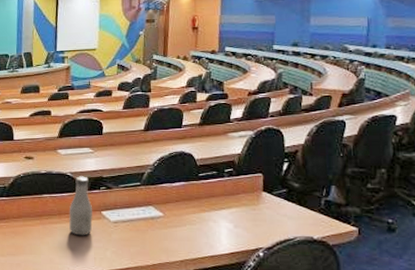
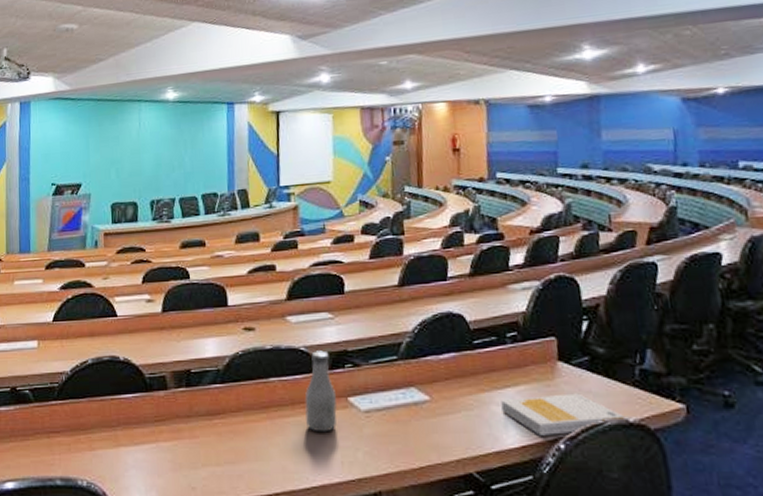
book: none [217,216,311,246] -> present [501,393,626,436]

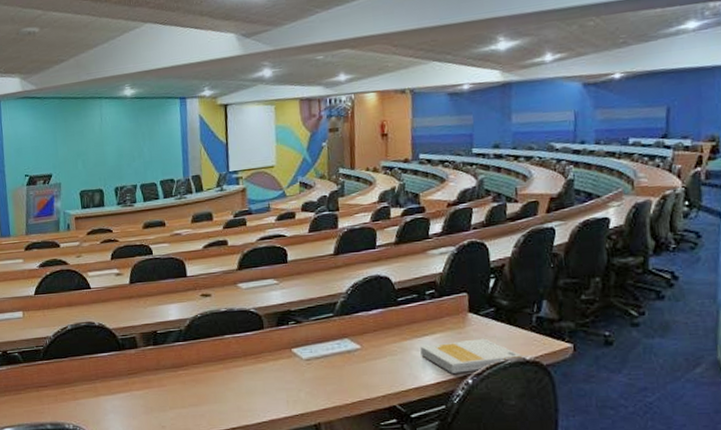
bottle: present [305,350,337,433] -> none [255,311,283,378]

